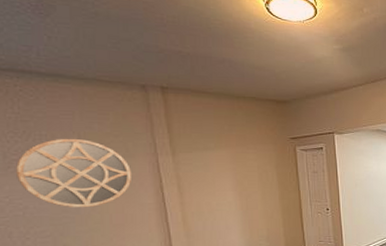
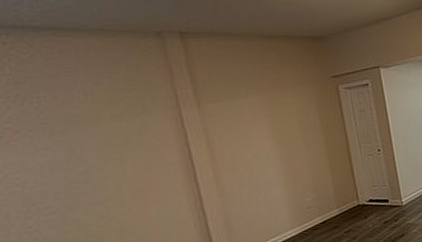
home mirror: present [15,138,132,208] -> none [8,97,152,177]

